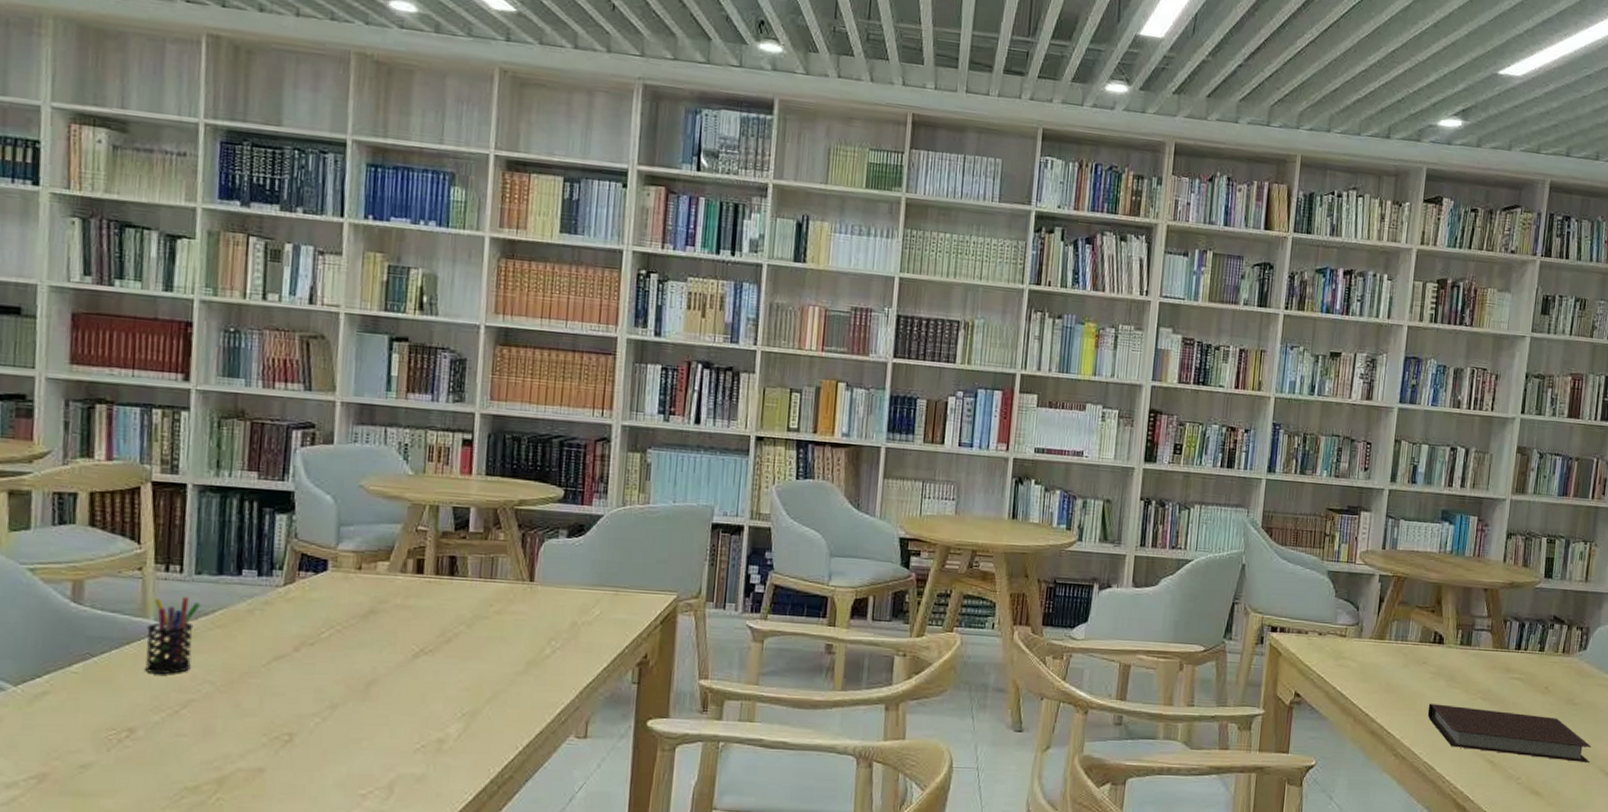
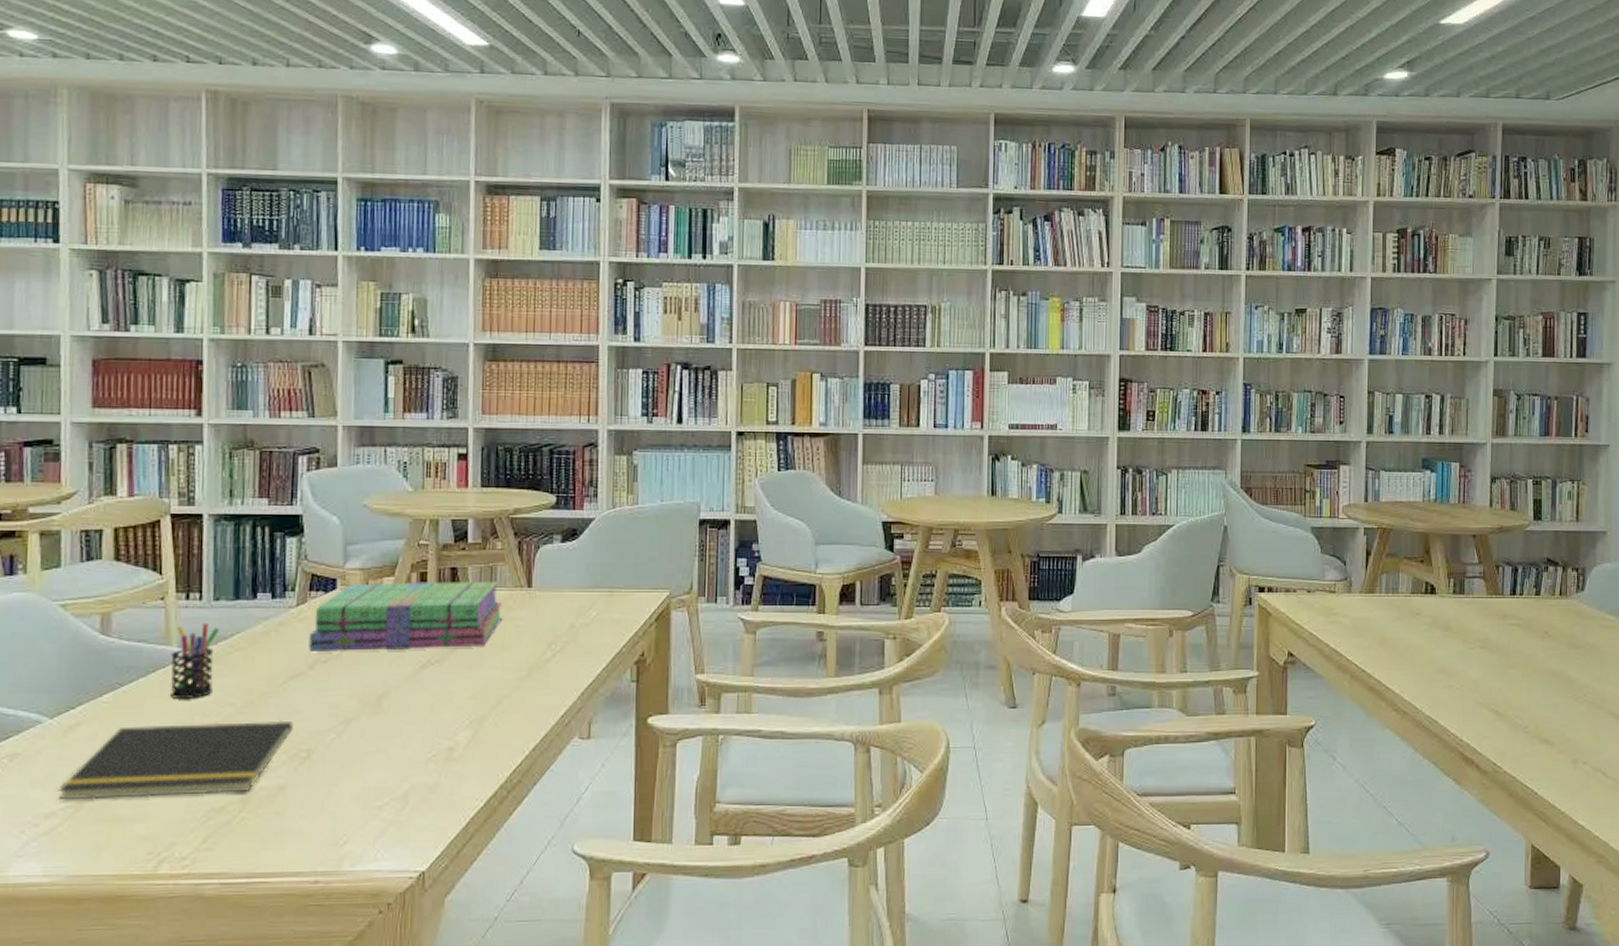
notepad: none [20,698,276,773] -> present [58,720,293,800]
stack of books: none [295,566,502,639] -> present [309,581,503,653]
notebook: present [1427,703,1592,763] -> none [1425,655,1599,707]

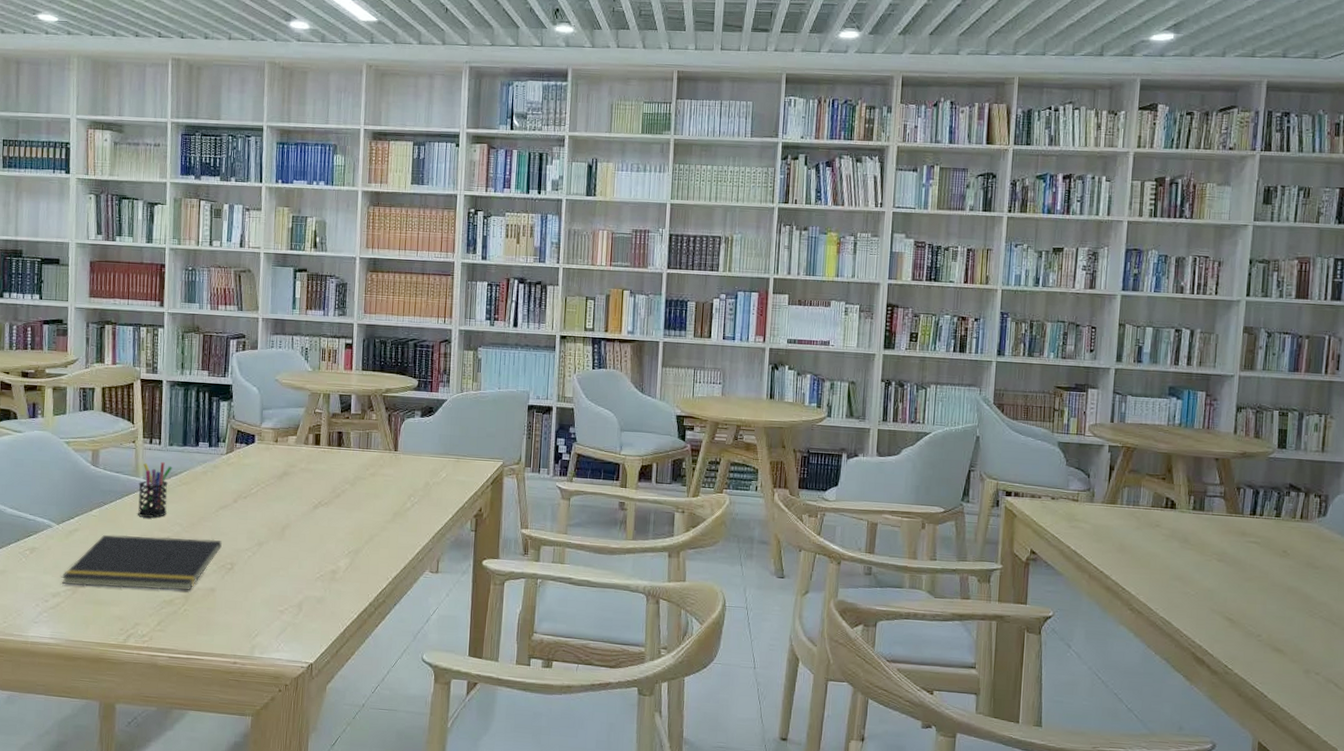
stack of books: present [309,581,503,653] -> none [234,440,375,495]

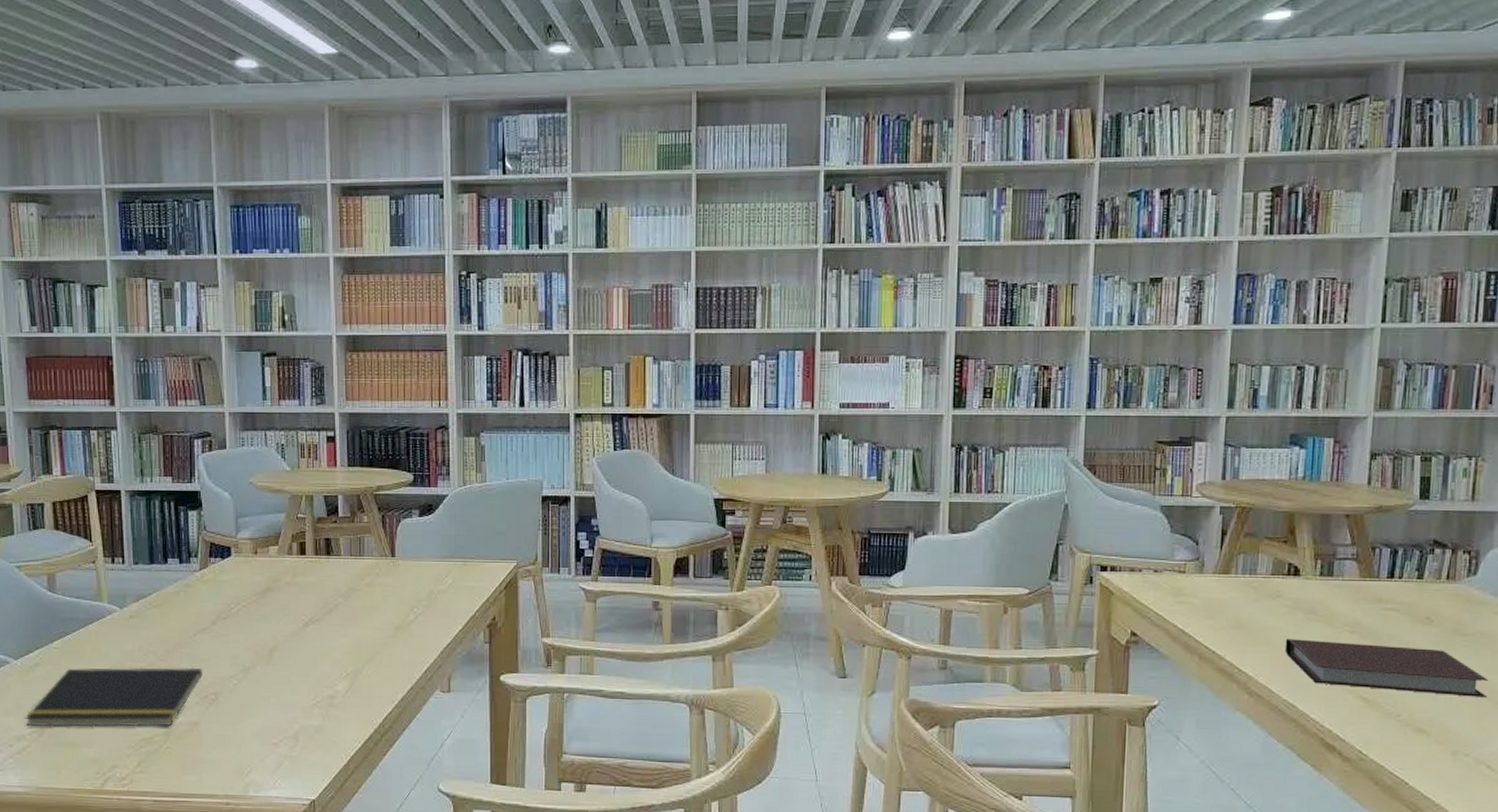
pen holder: present [138,462,172,518] -> none [103,583,140,647]
notebook: none [1162,563,1336,624] -> present [1284,639,1489,697]

